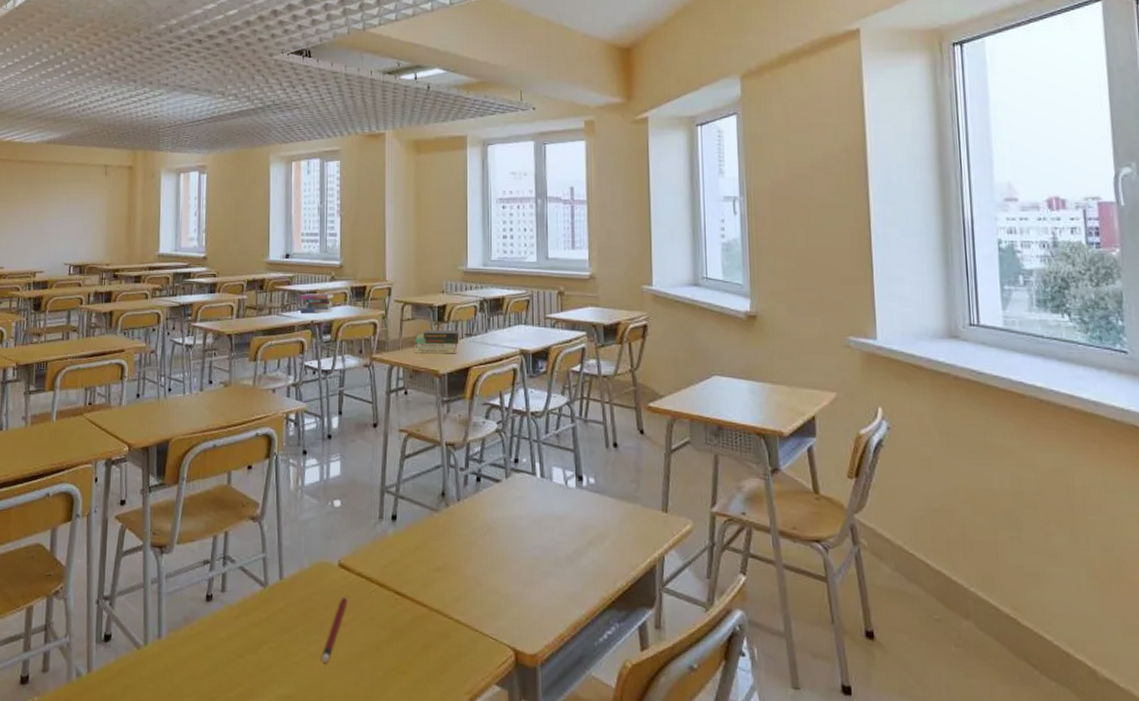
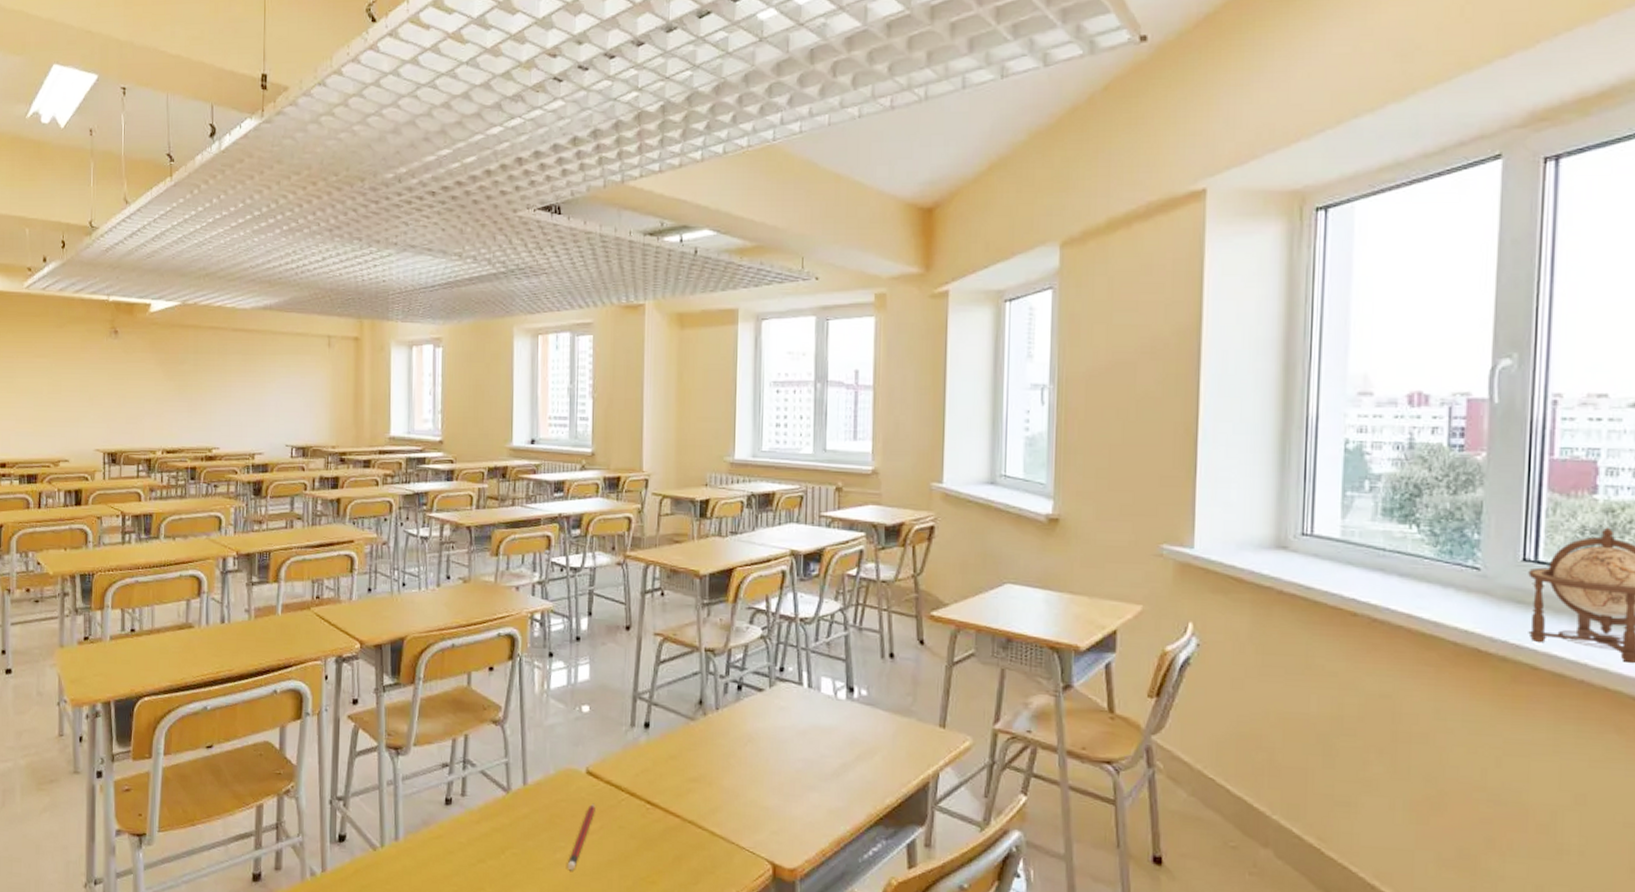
books: present [298,293,333,314] -> none [544,483,584,506]
books: present [414,329,459,354] -> none [672,526,723,554]

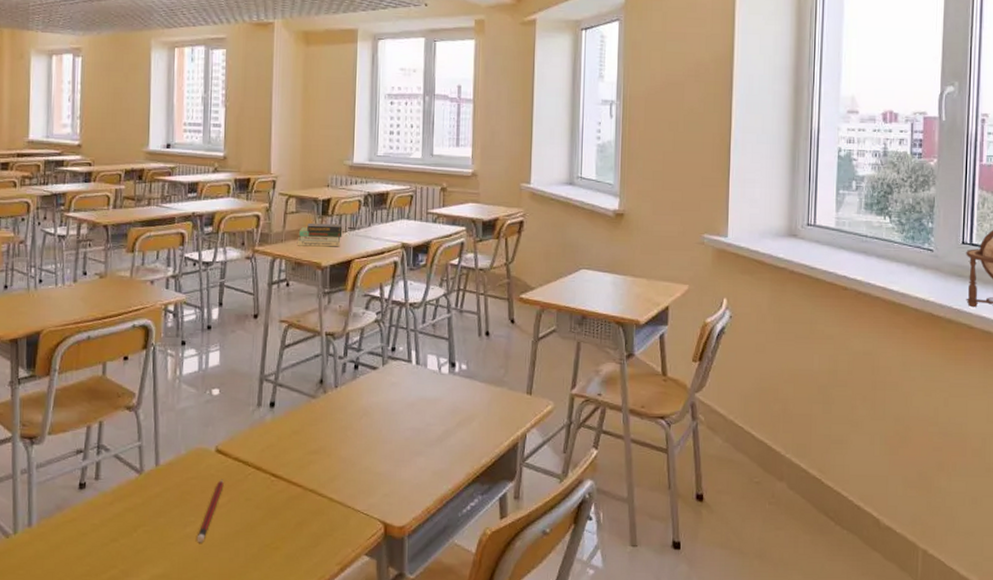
books: none [672,526,723,554] -> present [297,222,343,247]

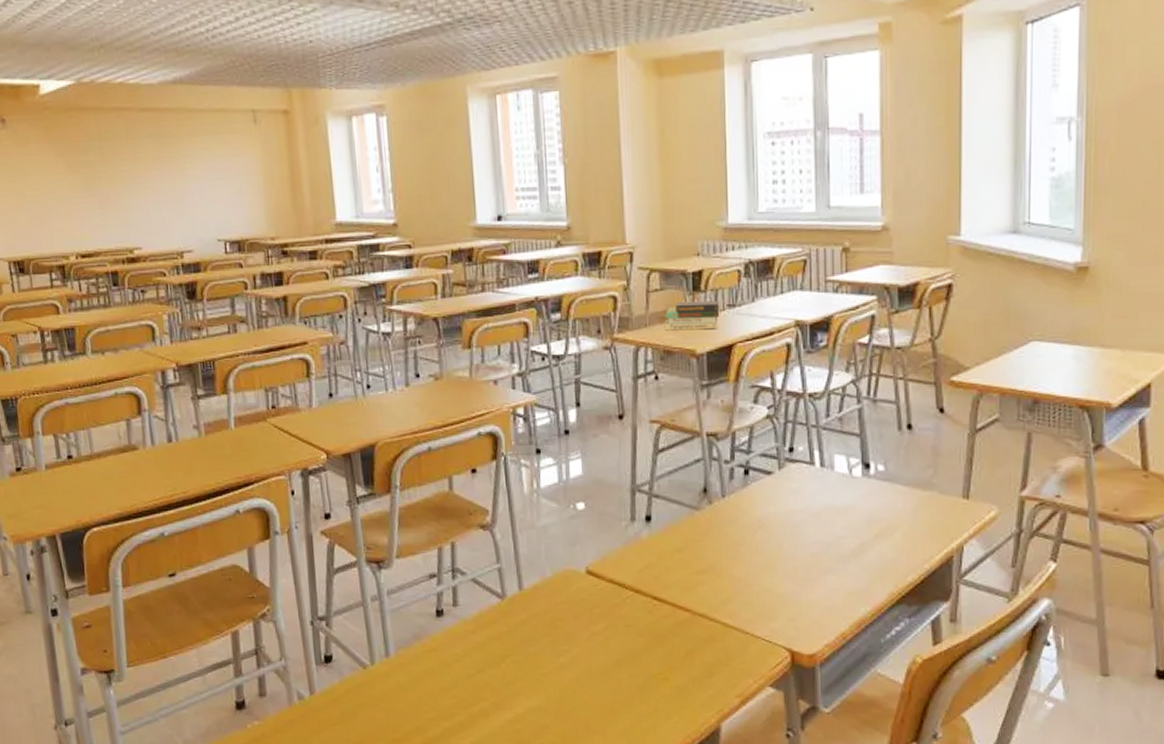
pencil: present [196,479,224,543] -> none [572,603,599,674]

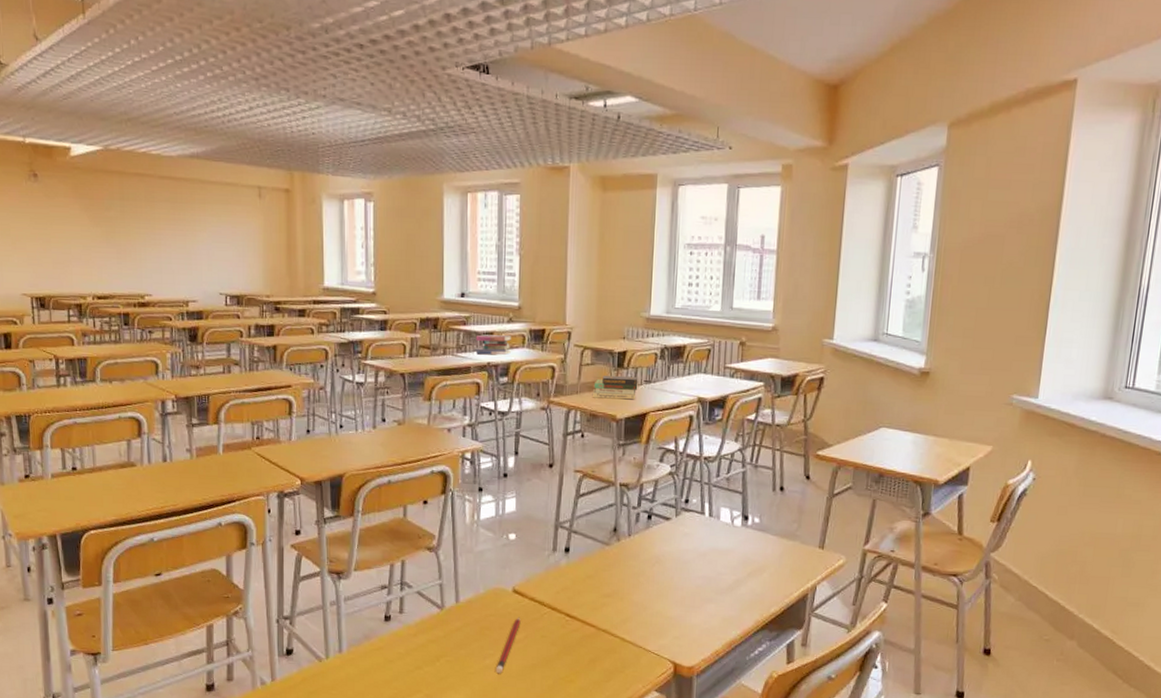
books: none [518,263,562,288] -> present [474,334,511,356]
pencil: none [572,603,599,674] -> present [495,617,521,674]

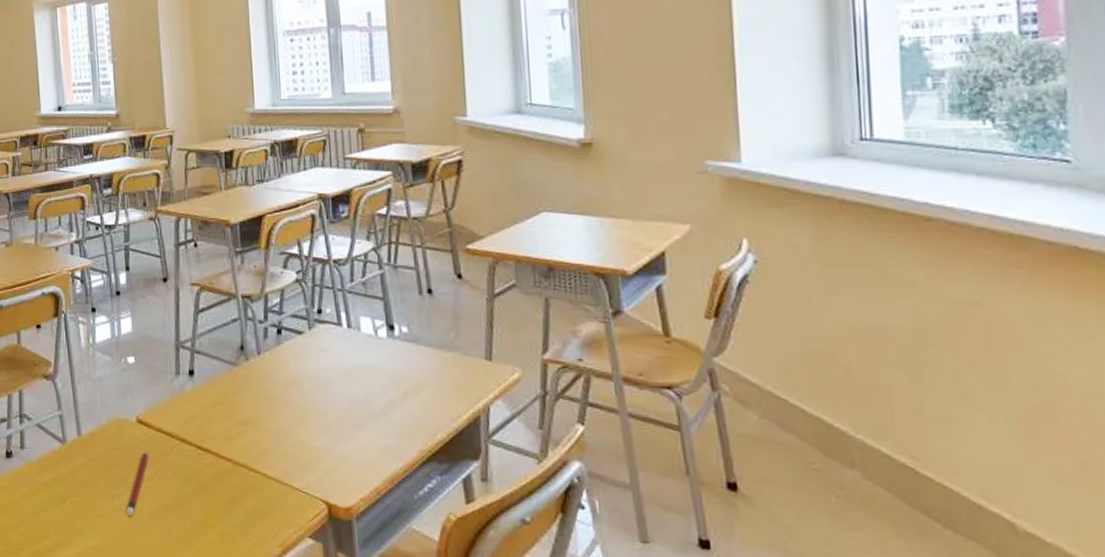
books: present [474,334,511,356] -> none [75,145,112,168]
books: present [592,375,638,400] -> none [201,176,250,204]

